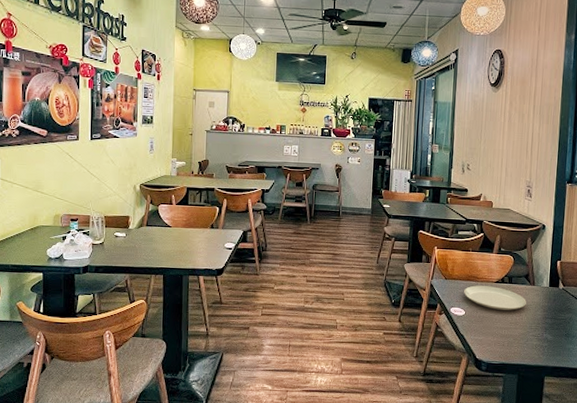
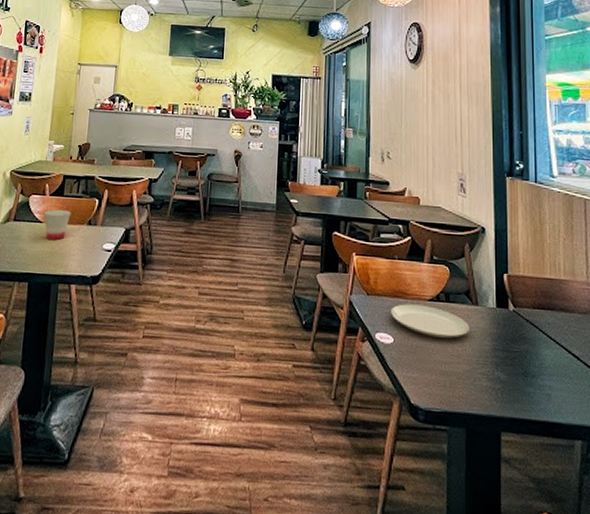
cup: none [172,216,196,242] -> present [44,209,71,241]

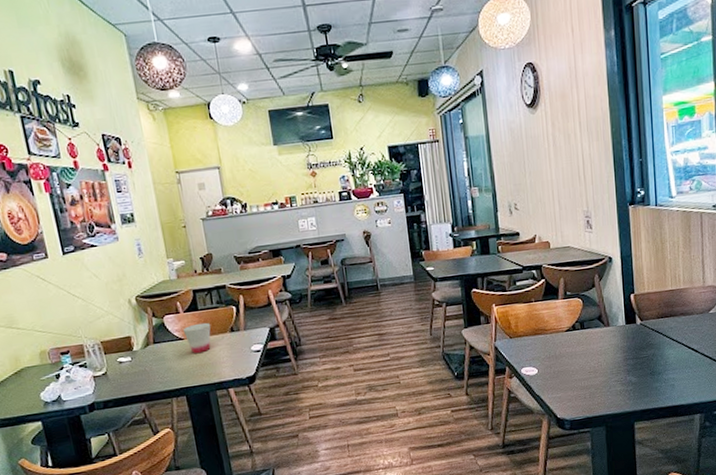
plate: present [391,304,469,339] -> none [533,335,603,362]

